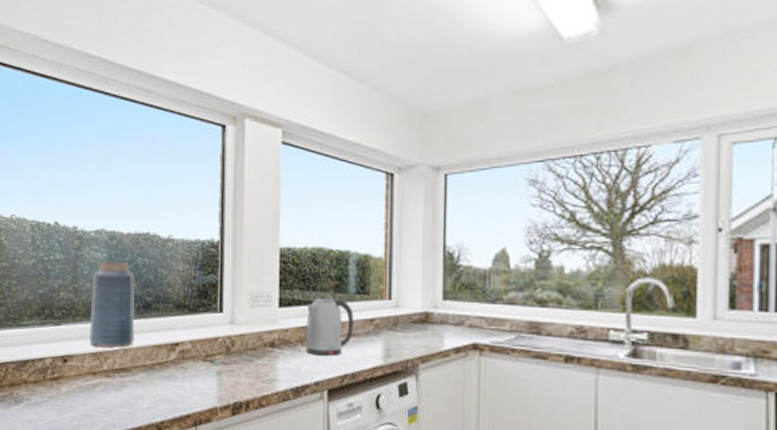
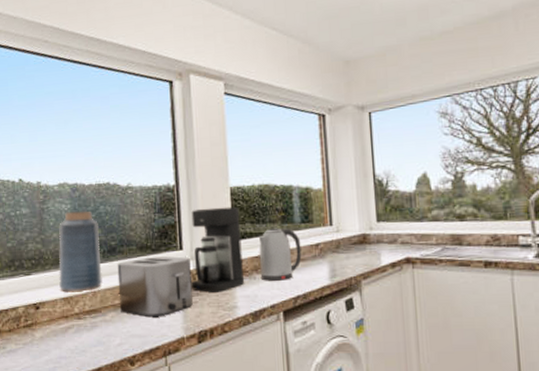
toaster: none [151,316,231,383] -> present [117,256,194,318]
coffee maker: none [229,269,288,362] -> present [191,206,245,292]

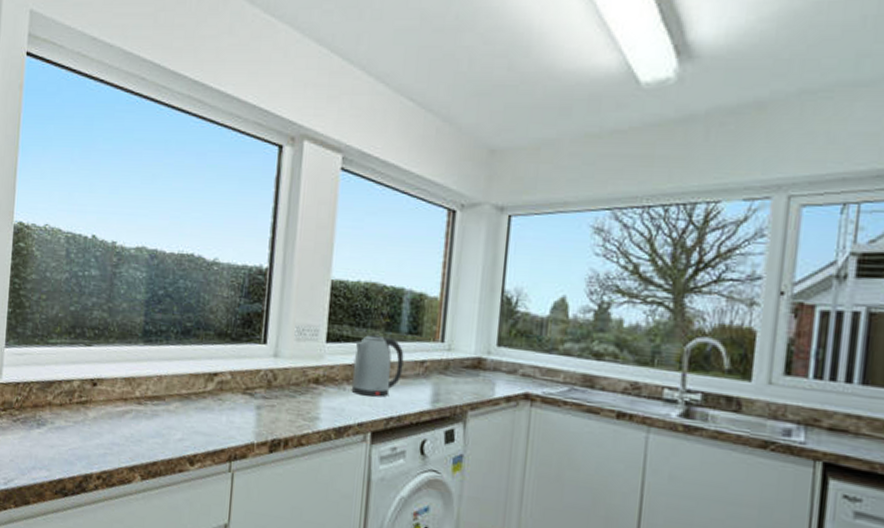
vase: present [58,211,103,292] -> none [122,281,175,374]
toaster: present [117,256,194,318] -> none [186,346,274,416]
coffee maker: present [191,206,245,292] -> none [271,299,338,399]

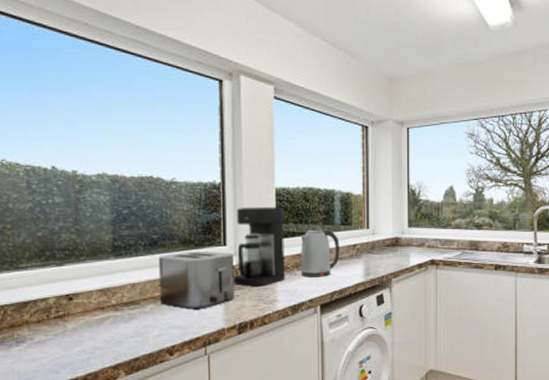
toaster: none [186,346,274,416] -> present [158,251,235,310]
coffee maker: none [271,299,338,399] -> present [234,206,286,287]

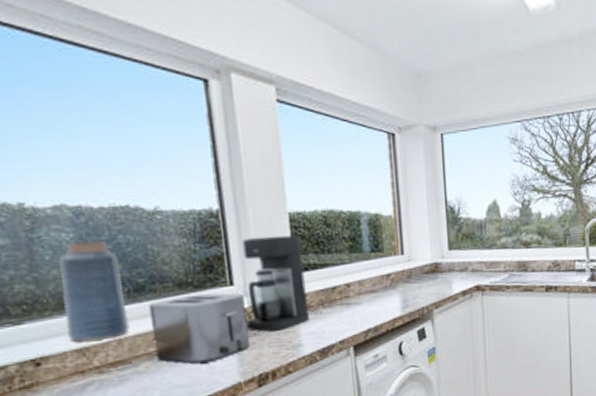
vase: none [94,203,142,284] -> present [59,241,130,343]
kettle: present [300,228,340,277] -> none [323,257,372,316]

